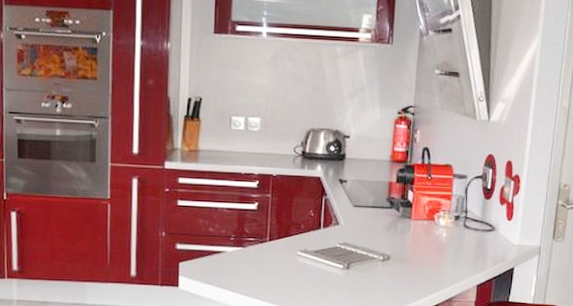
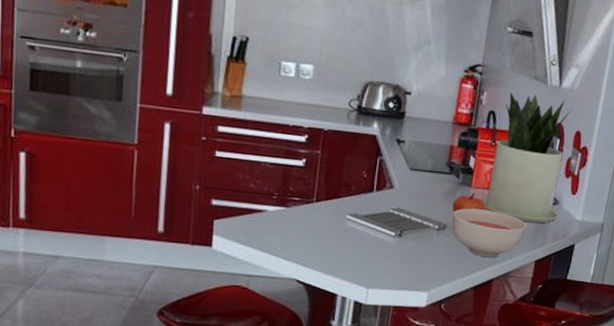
fruit: none [394,224,427,243] -> present [452,192,487,212]
bowl: none [395,239,466,285] -> present [452,208,527,258]
planter: none [421,129,502,250] -> present [480,93,572,224]

